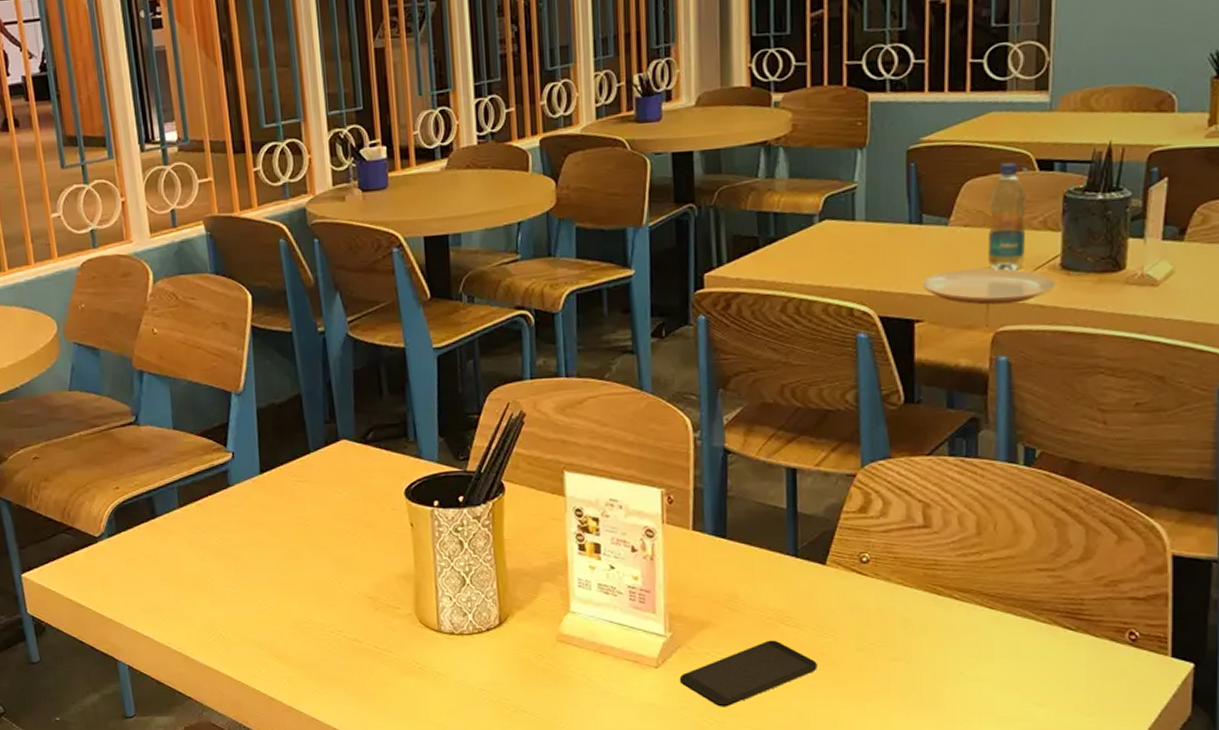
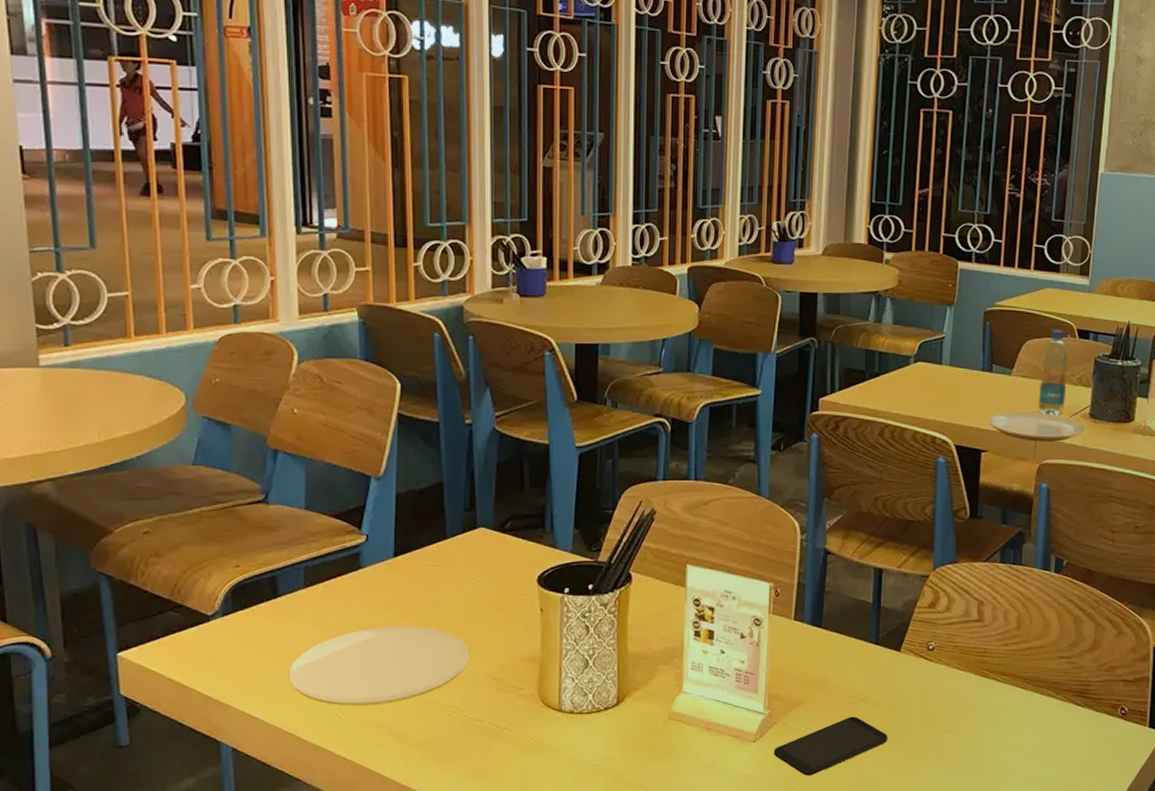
plate: none [171,544,343,626] -> present [288,626,470,706]

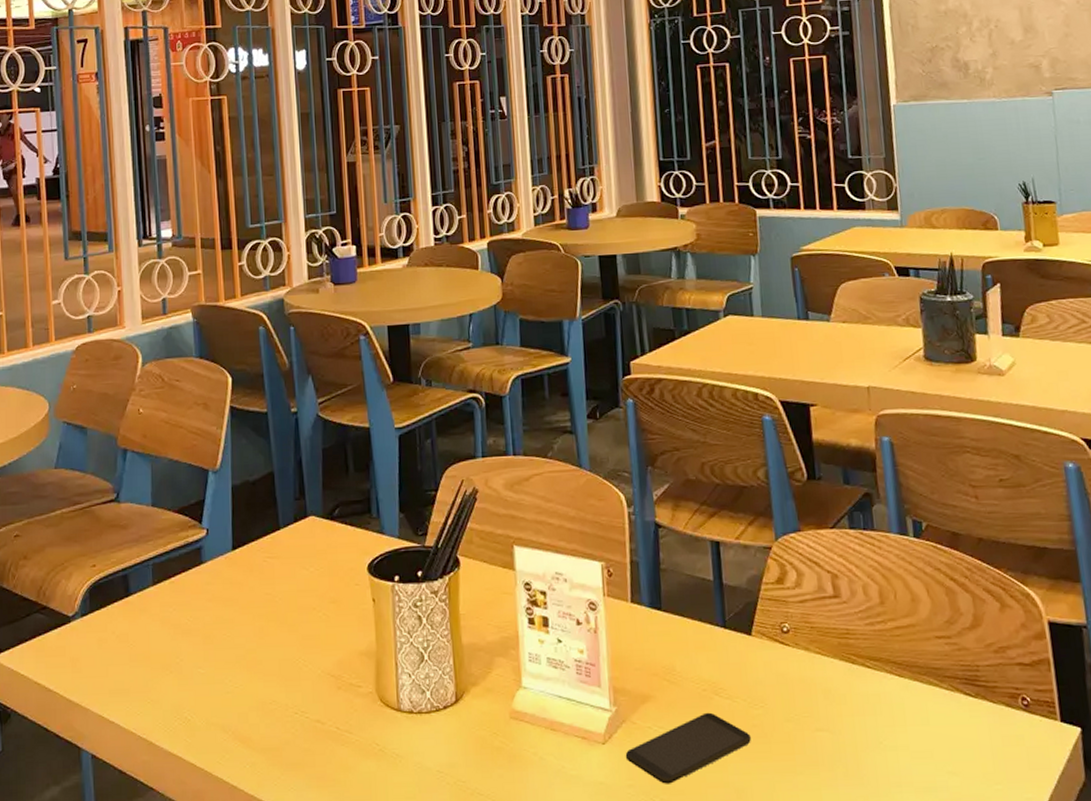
plate: present [288,626,470,706] -> none [140,621,308,708]
plate: present [989,412,1086,442] -> none [813,359,922,391]
bottle: present [1038,330,1068,417] -> none [861,269,895,362]

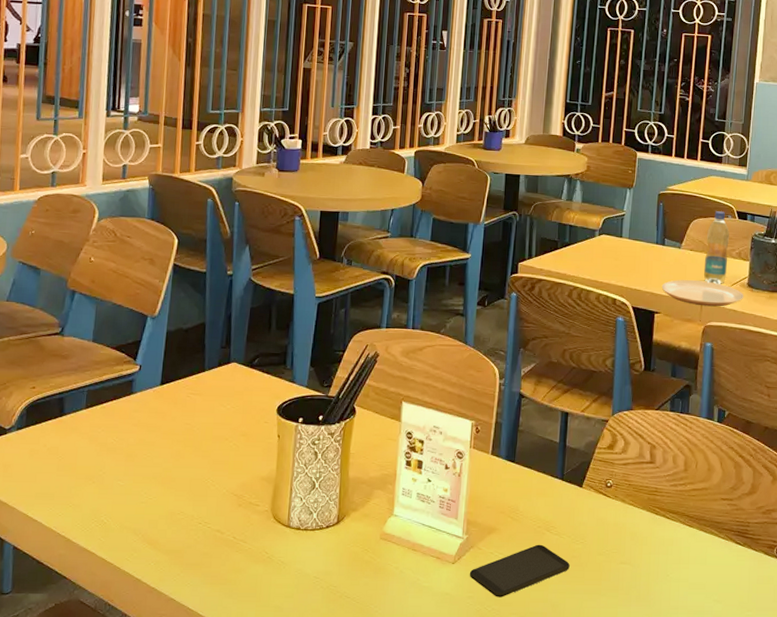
plate: none [813,359,922,391] -> present [661,280,744,307]
bottle: none [861,269,895,362] -> present [703,211,729,285]

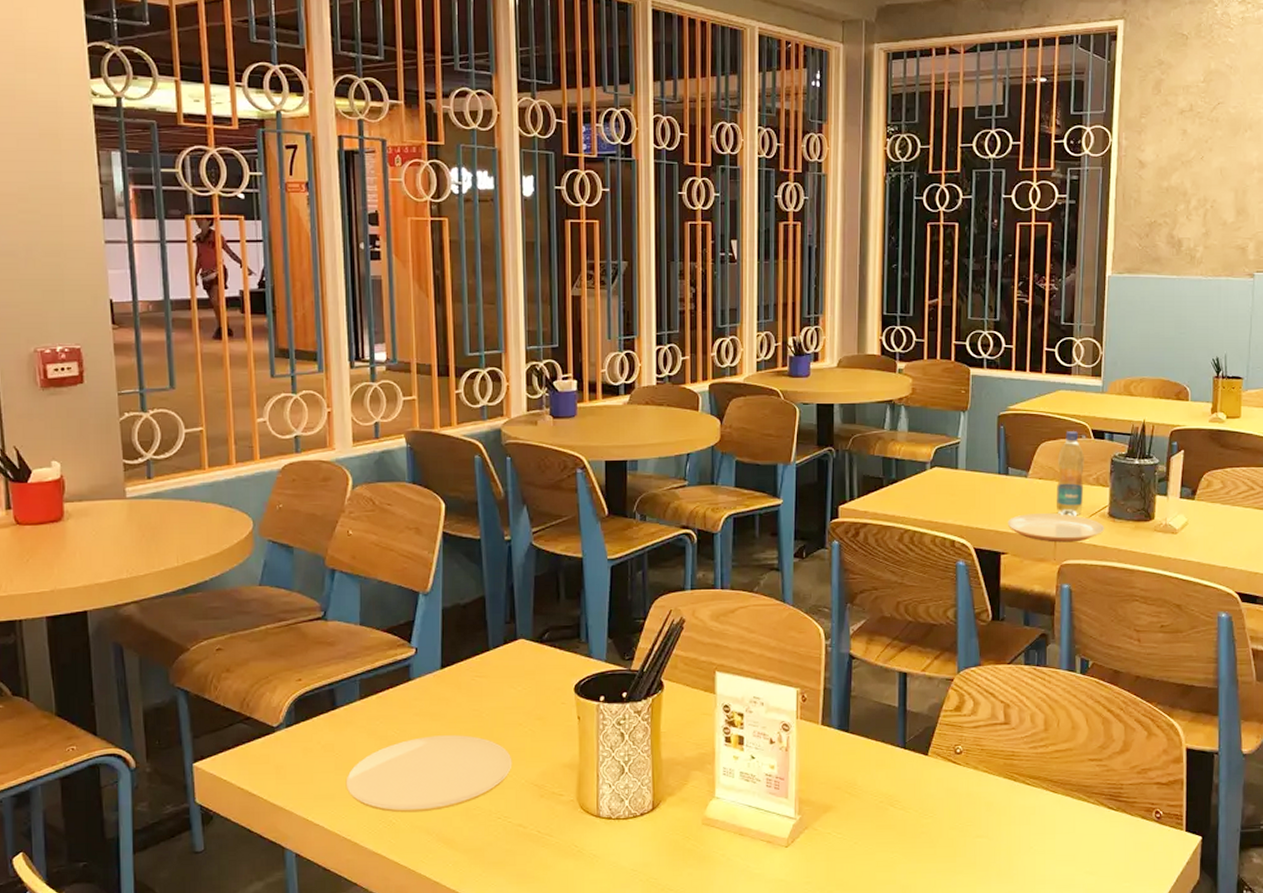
plate: none [65,445,217,514] -> present [345,735,512,813]
mobile phone: present [469,544,570,597] -> none [805,821,919,881]

